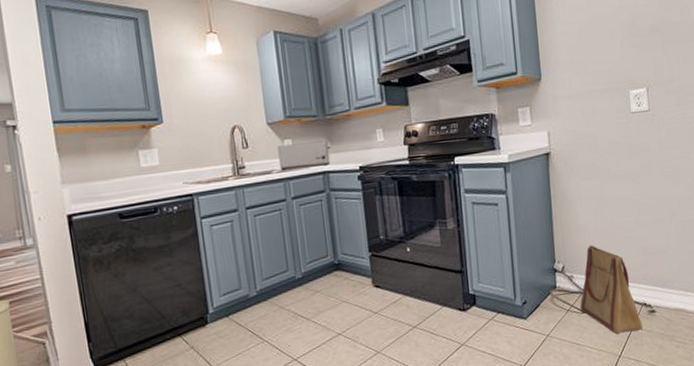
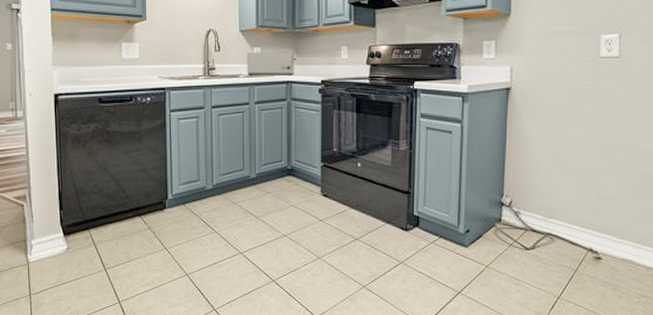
shopping bag: present [580,245,643,334] -> none [523,184,587,275]

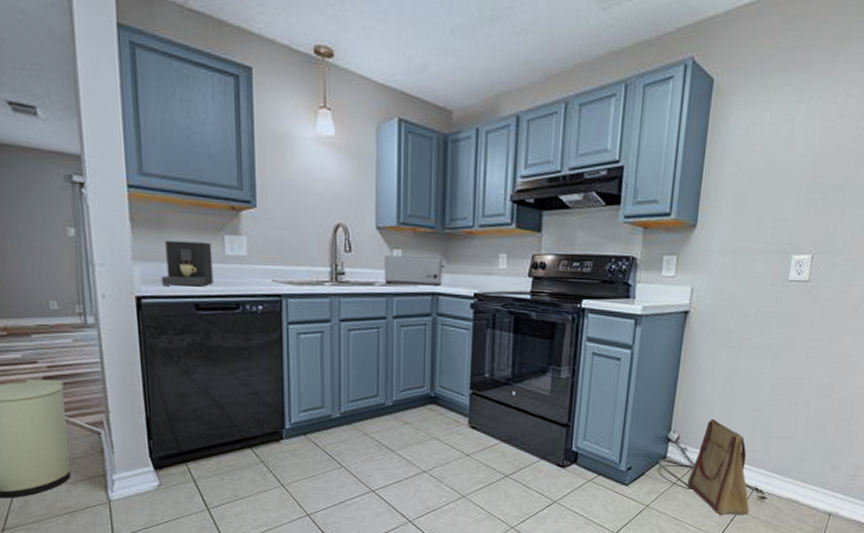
coffee maker: none [73,49,113,84] -> present [161,240,214,287]
shopping bag: none [523,184,587,275] -> present [687,419,750,515]

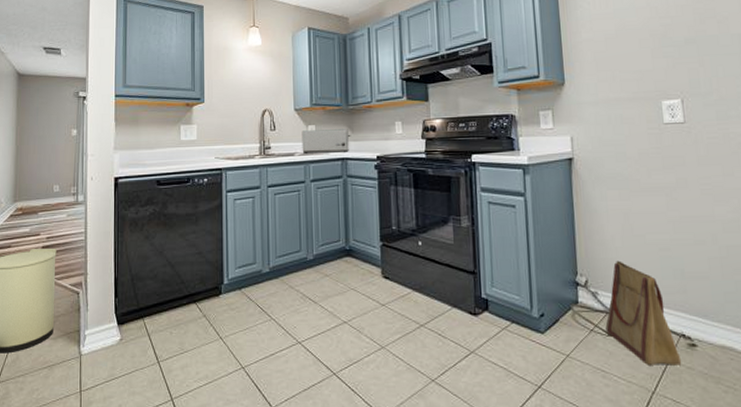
coffee maker: present [161,240,214,287] -> none [133,132,171,167]

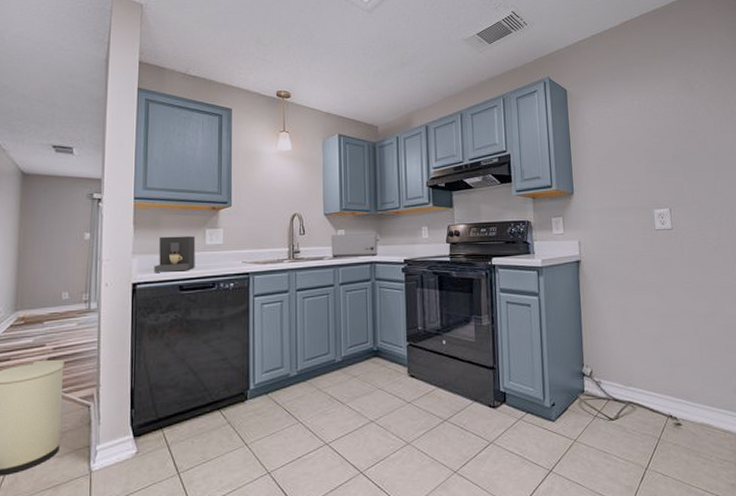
coffee maker: none [133,132,171,167] -> present [154,235,196,272]
shopping bag: present [605,260,682,366] -> none [607,352,670,445]

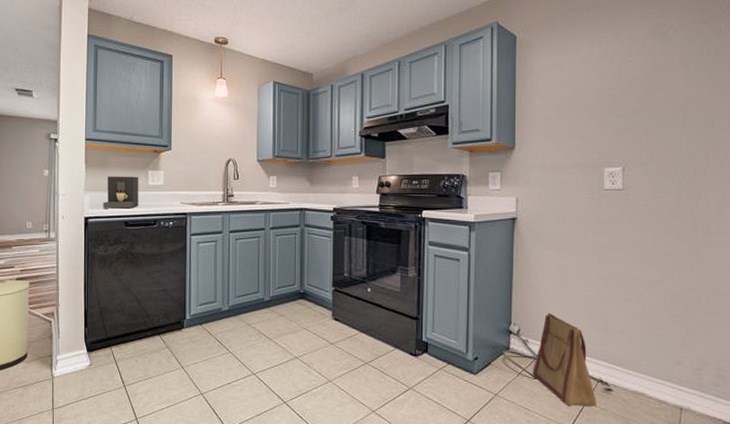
toaster: present [331,233,380,259] -> none [263,181,310,204]
shopping bag: none [607,352,670,445] -> present [532,313,597,407]

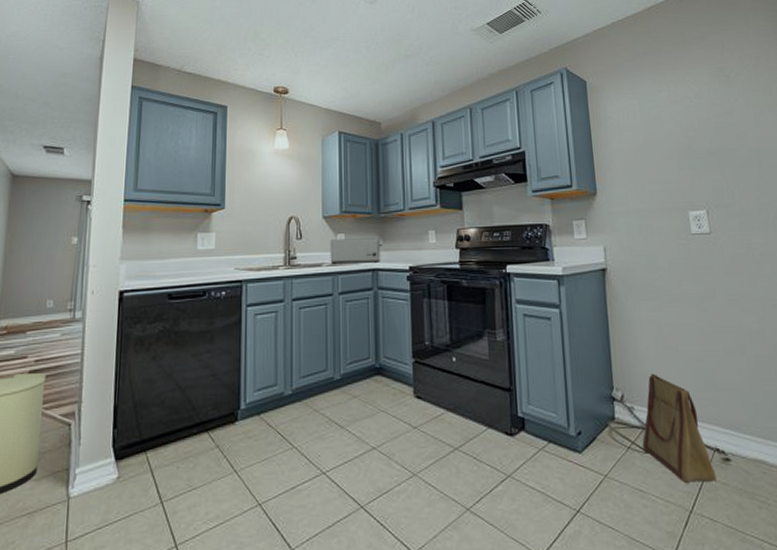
coffee maker: present [103,176,139,209] -> none [142,240,187,279]
toaster: none [263,181,310,204] -> present [330,238,382,265]

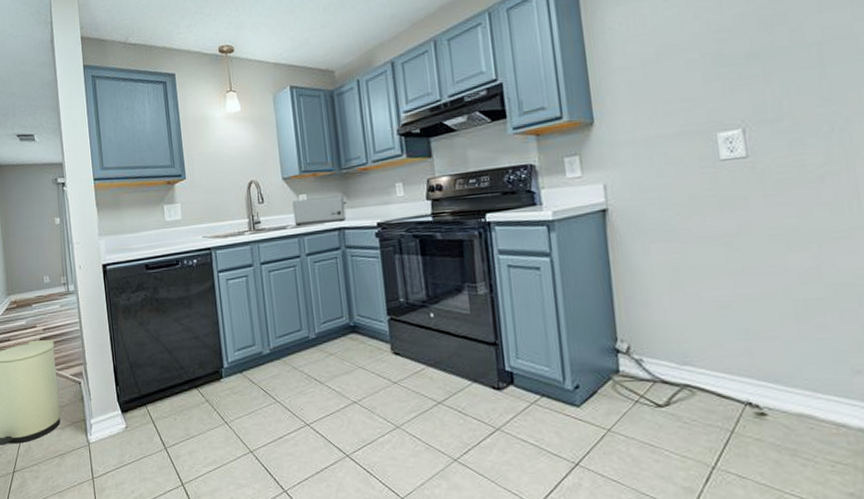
shopping bag: present [642,373,717,483] -> none [653,322,749,438]

